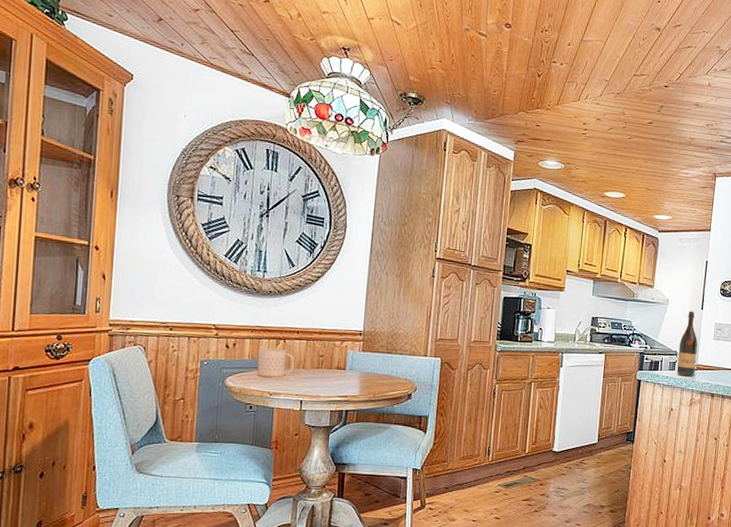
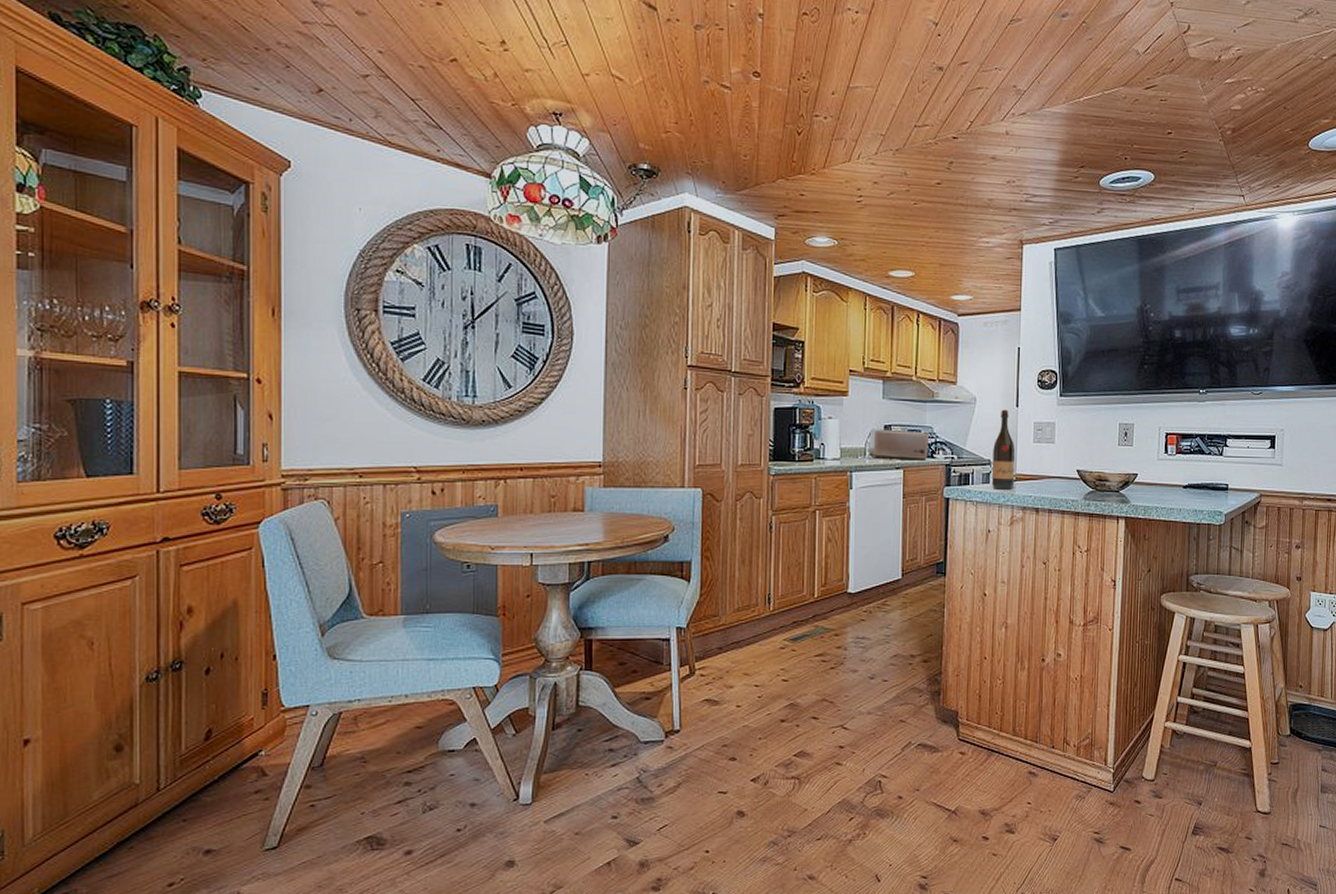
mug: present [257,348,295,378] -> none [472,490,520,527]
toaster: none [578,319,628,348] -> present [869,429,929,461]

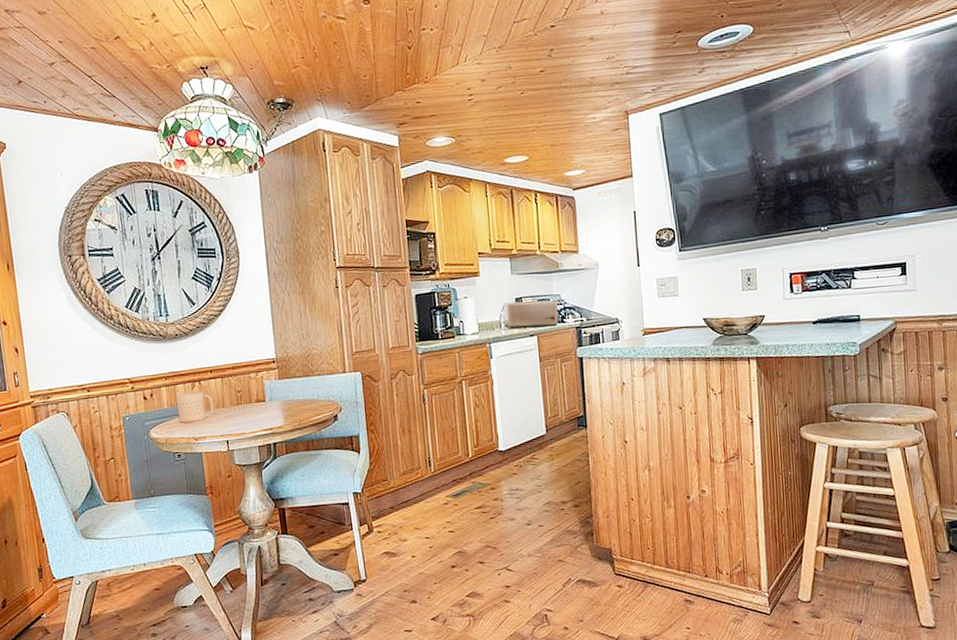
mug: none [472,490,520,527] -> present [175,391,215,423]
wine bottle: present [992,409,1016,491] -> none [619,270,644,346]

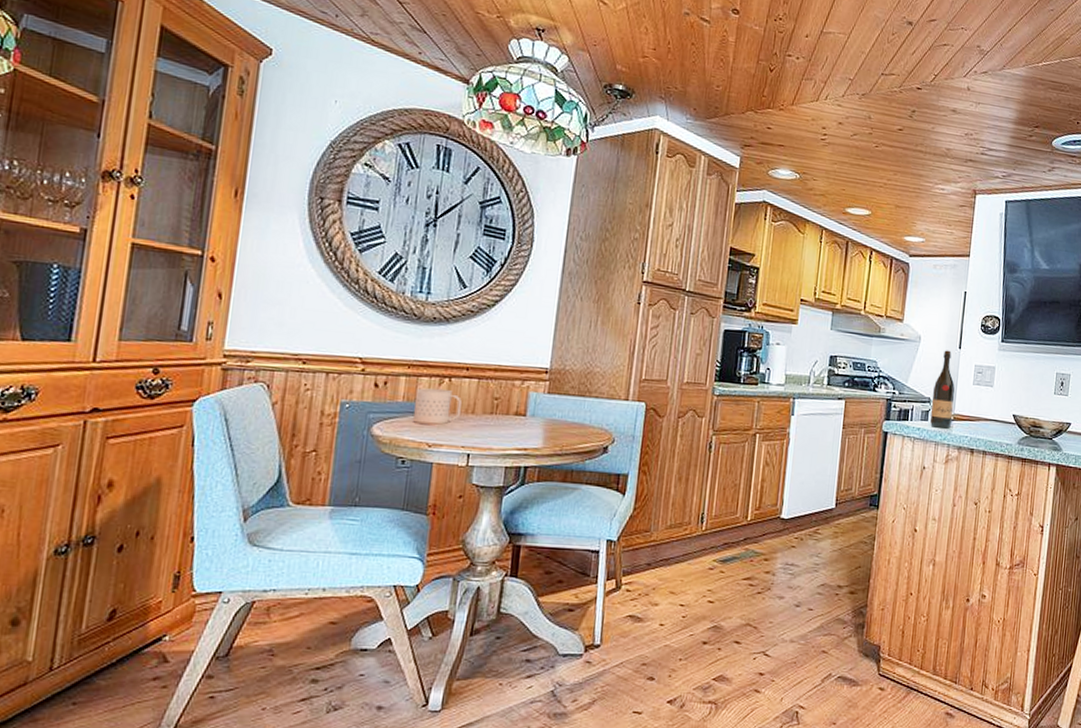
toaster: present [502,300,559,329] -> none [813,358,873,394]
wine bottle: none [619,270,644,346] -> present [930,350,956,430]

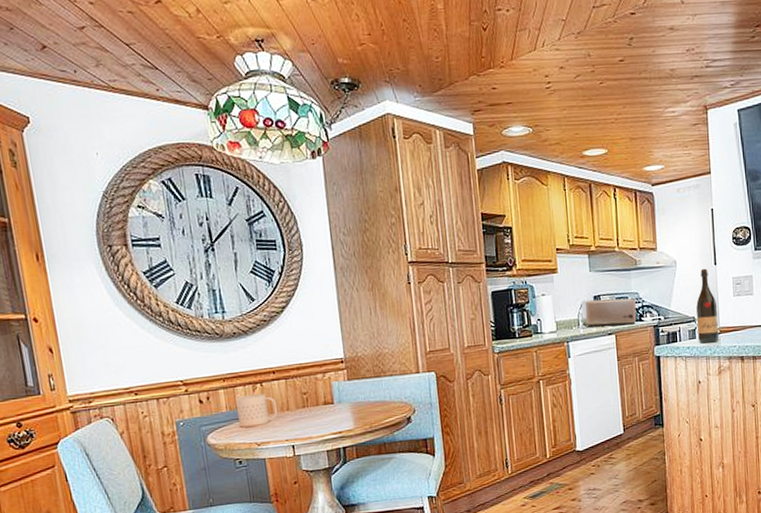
toaster: none [813,358,873,394] -> present [581,298,637,328]

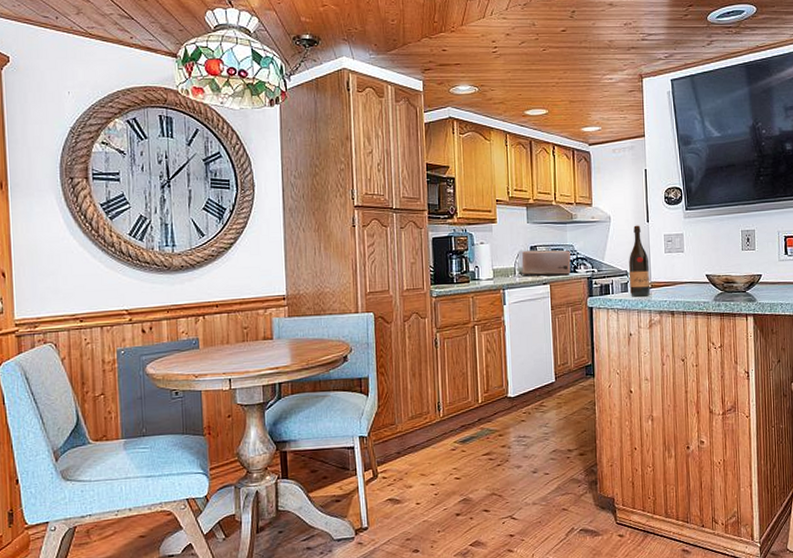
mug: present [234,393,279,428] -> none [176,326,218,359]

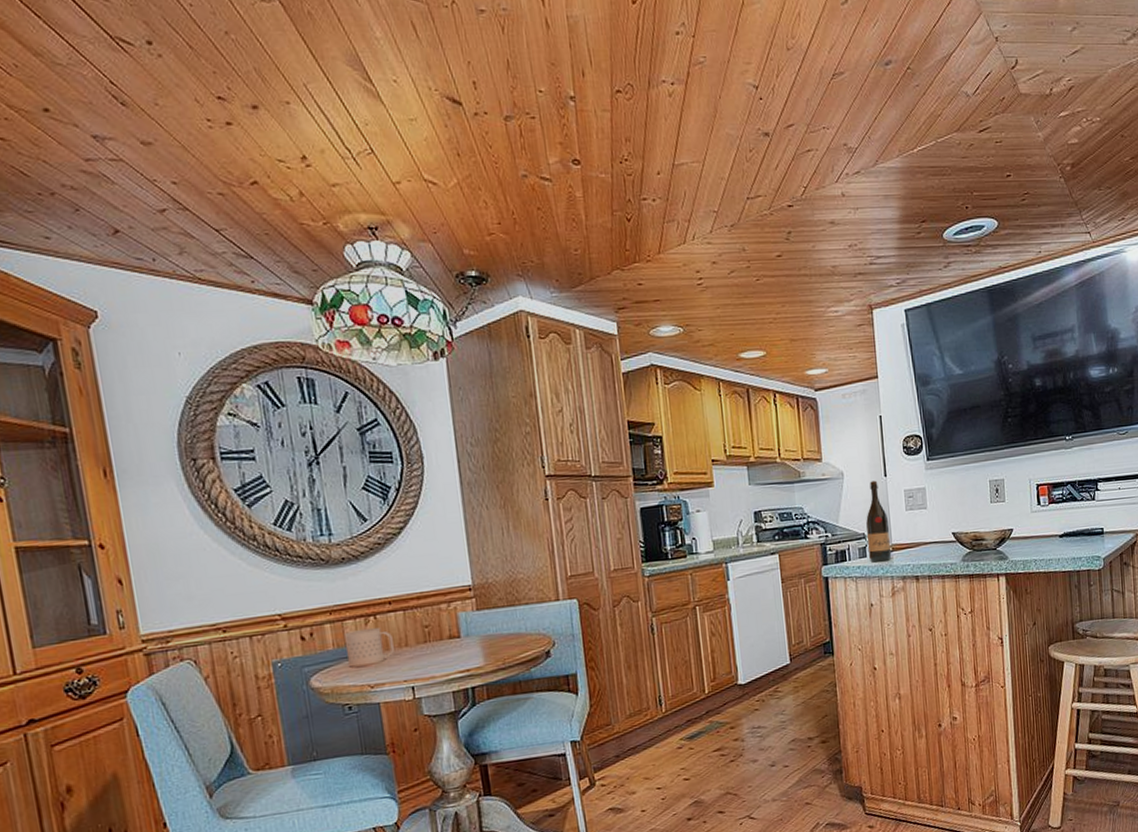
mug: none [176,326,218,359] -> present [343,627,396,668]
toaster: present [517,249,571,276] -> none [740,513,802,547]

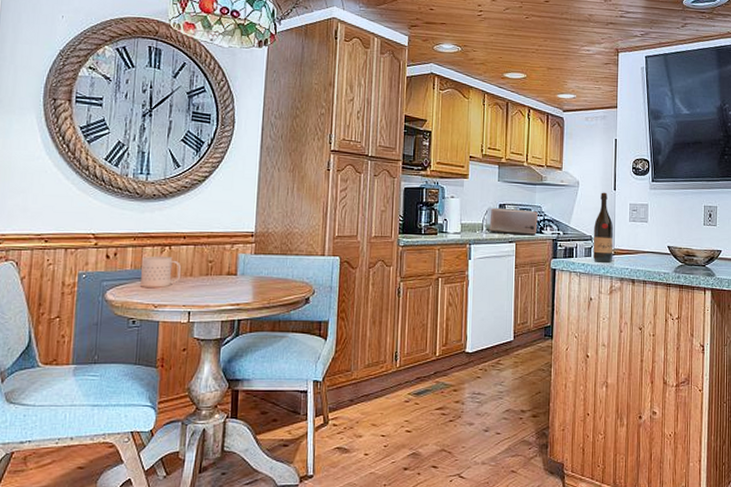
toaster: none [740,513,802,547] -> present [486,207,538,236]

